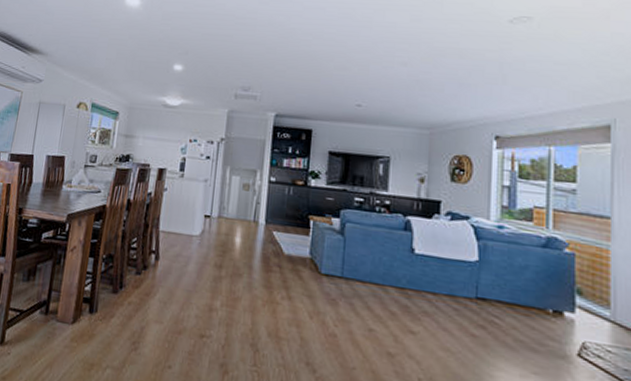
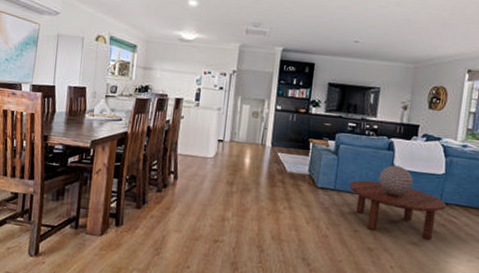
coffee table: none [360,266,485,346] -> present [349,180,447,240]
decorative sphere: none [396,248,439,289] -> present [379,165,413,197]

